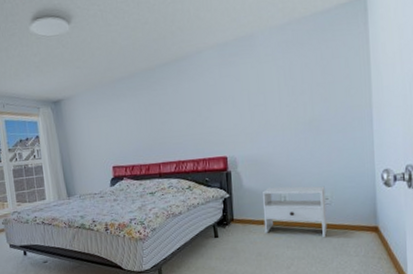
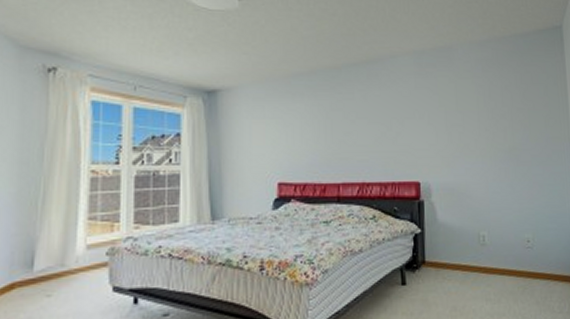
nightstand: present [262,186,327,238] -> none [458,223,529,289]

